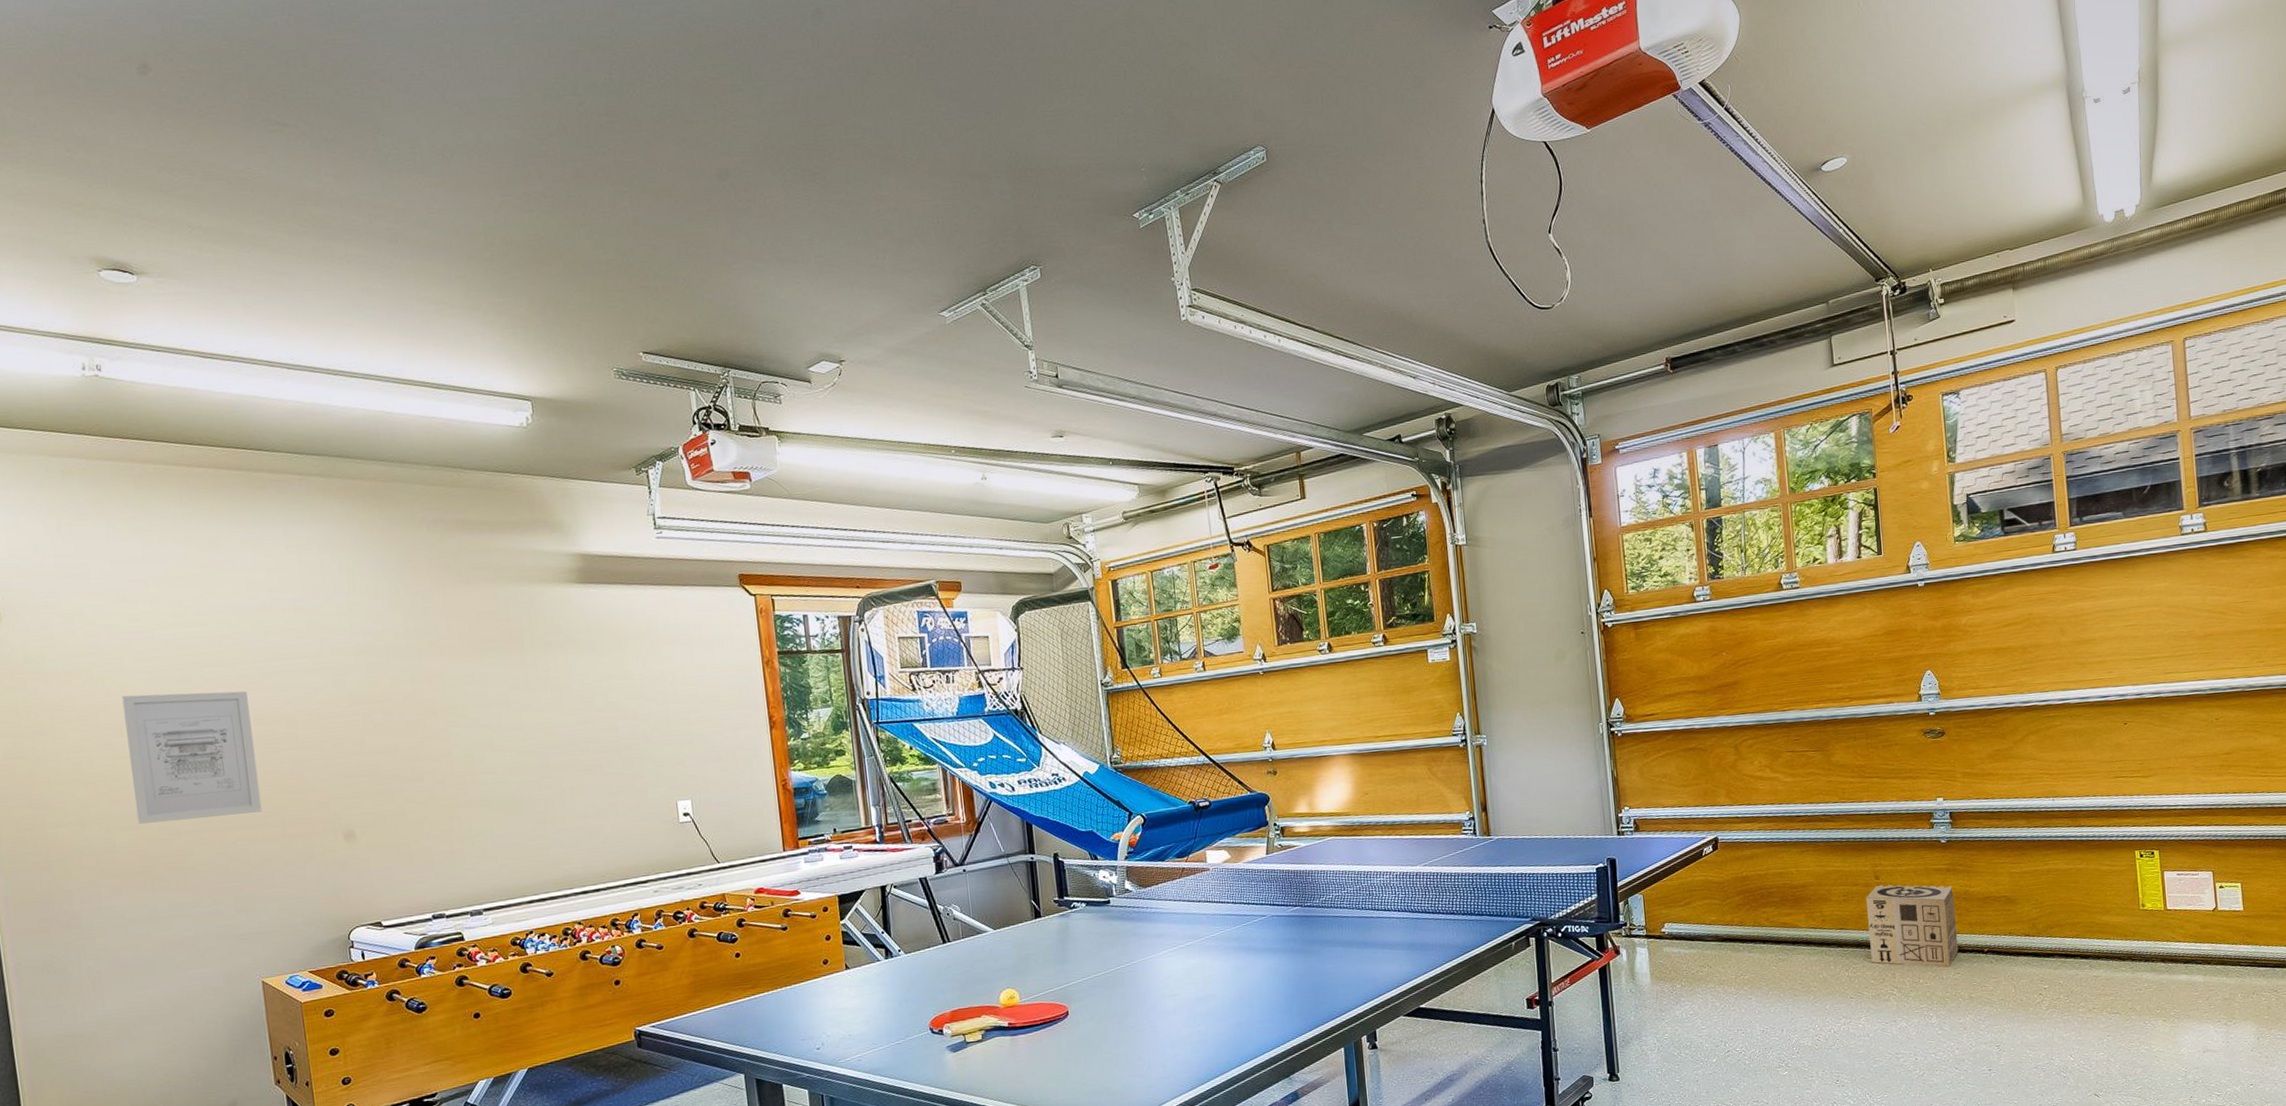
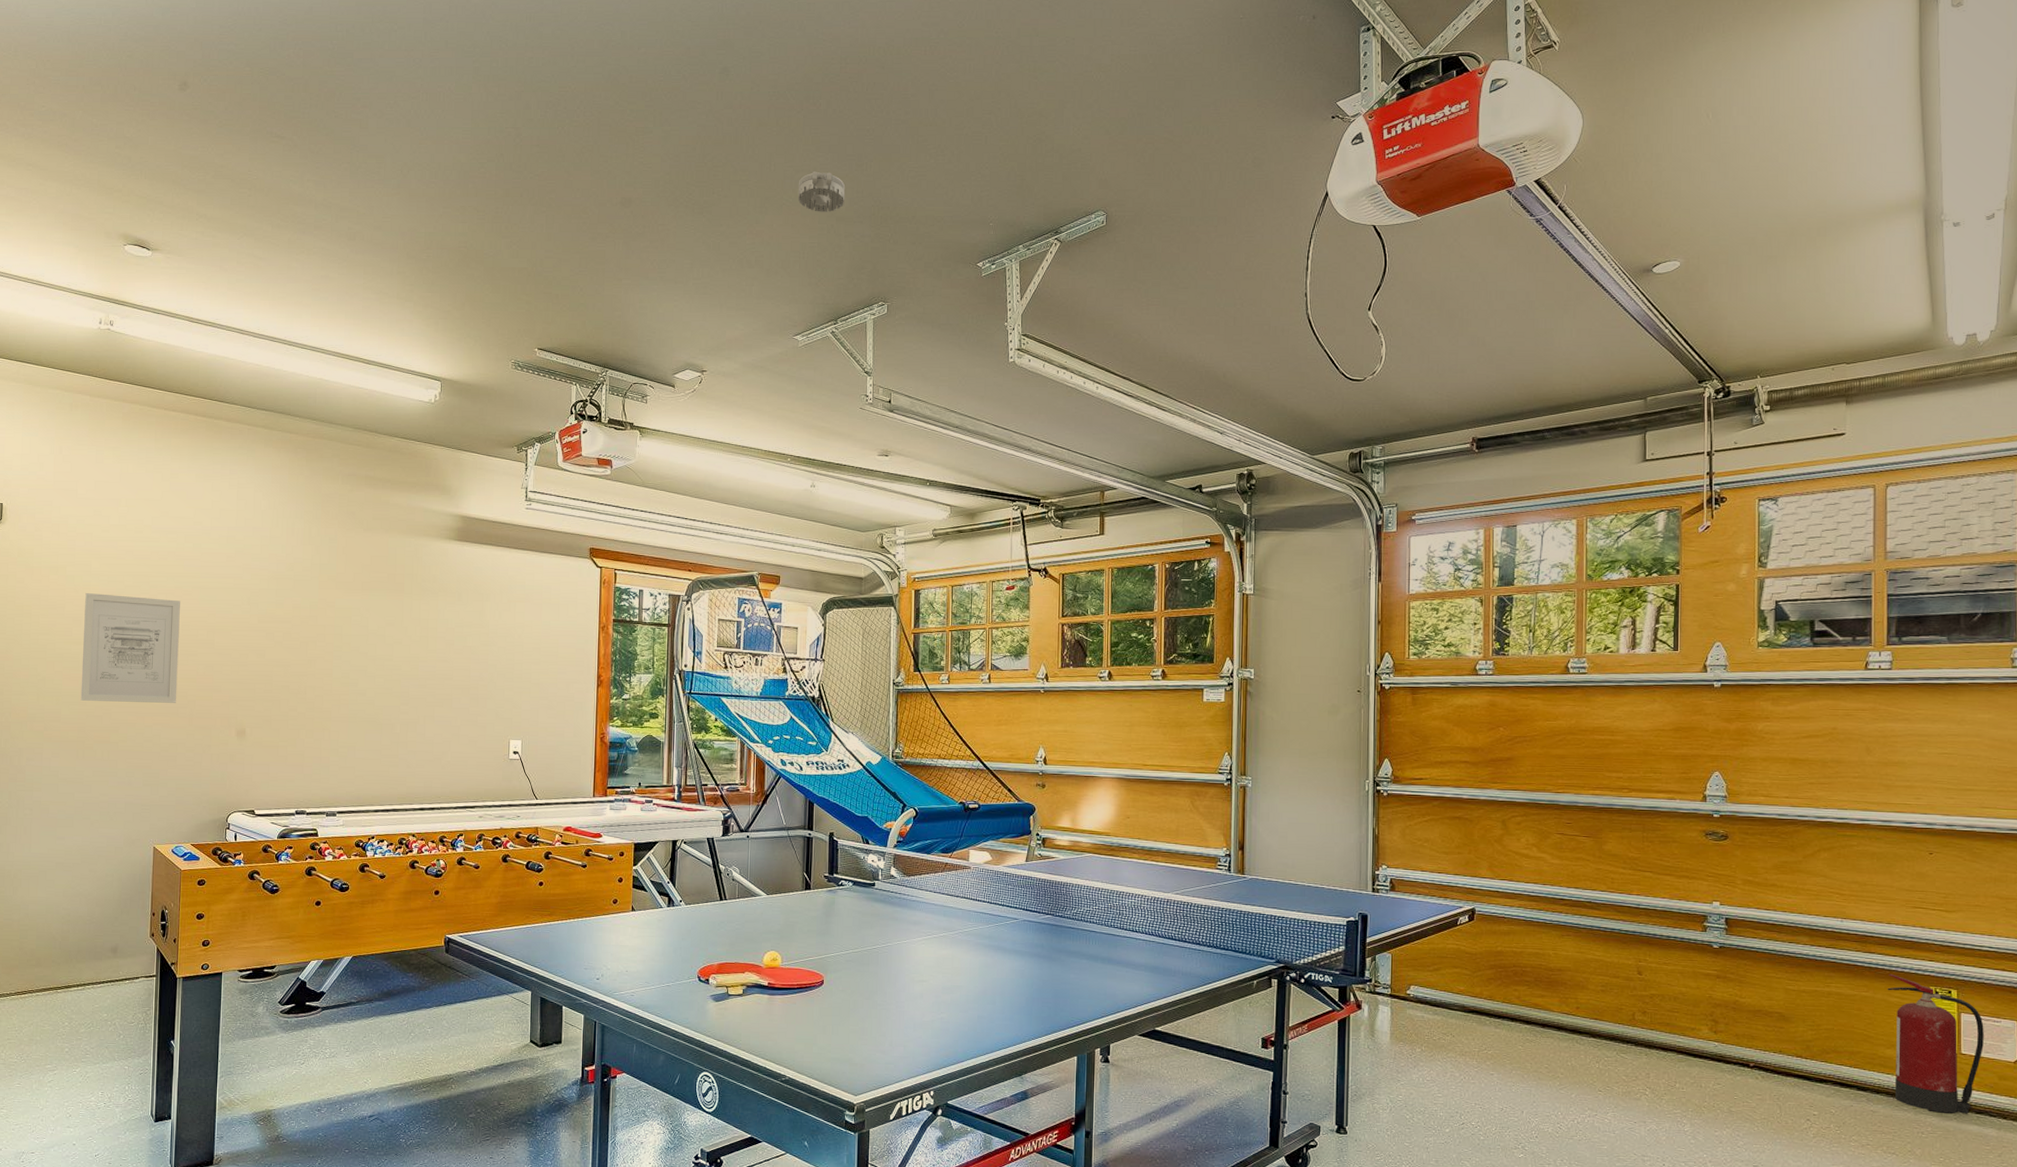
smoke detector: none [920,123,977,170] -> present [797,171,846,212]
box: present [1866,884,1959,967] -> none [1625,980,1722,1076]
fire extinguisher: none [2098,843,2186,968] -> present [1887,973,1984,1114]

